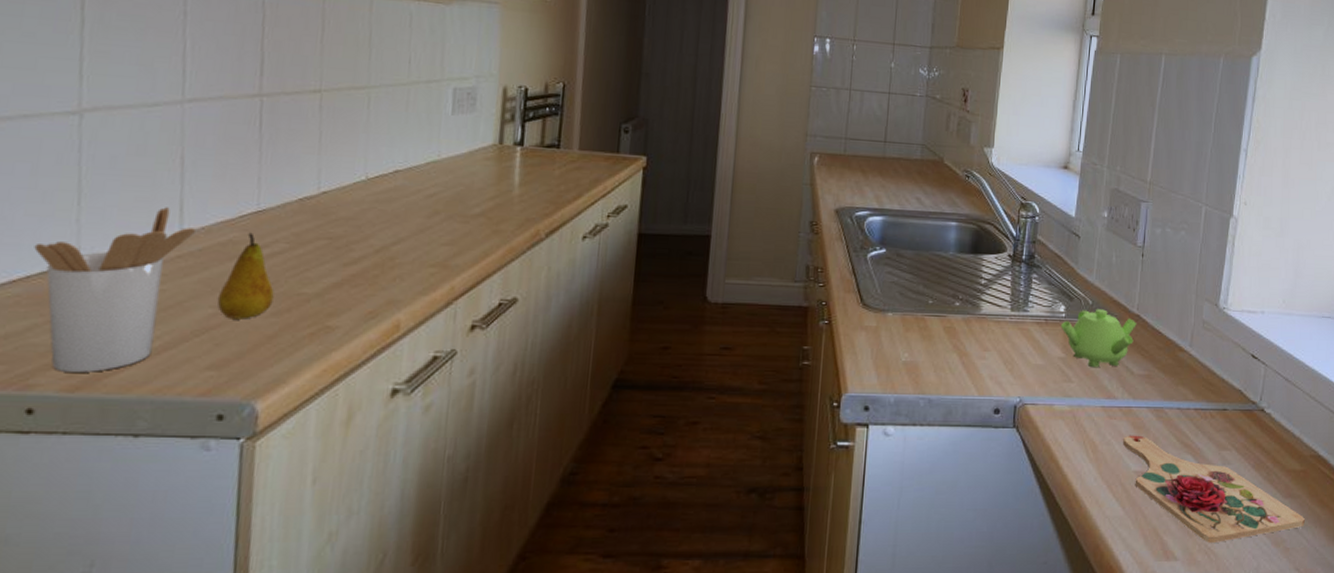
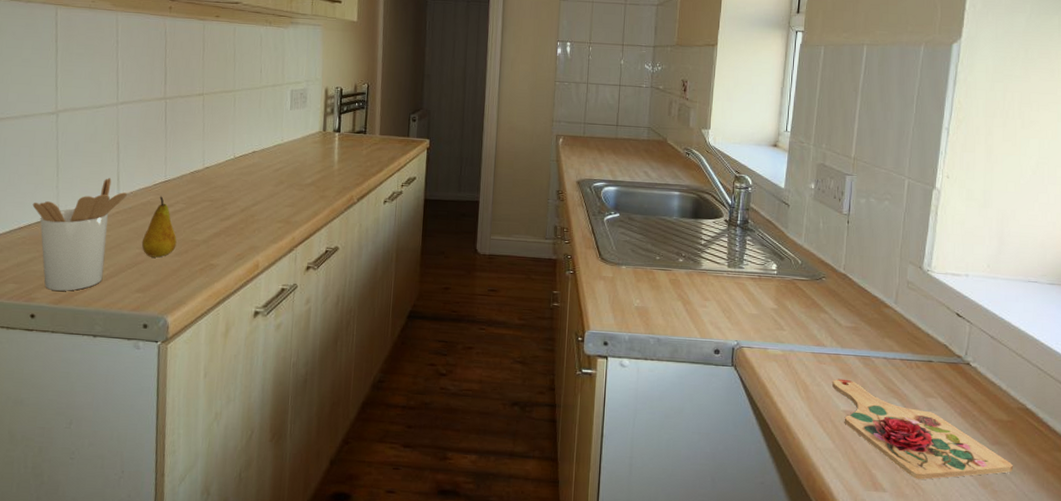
teapot: present [1060,309,1137,368] -> none [772,268,844,319]

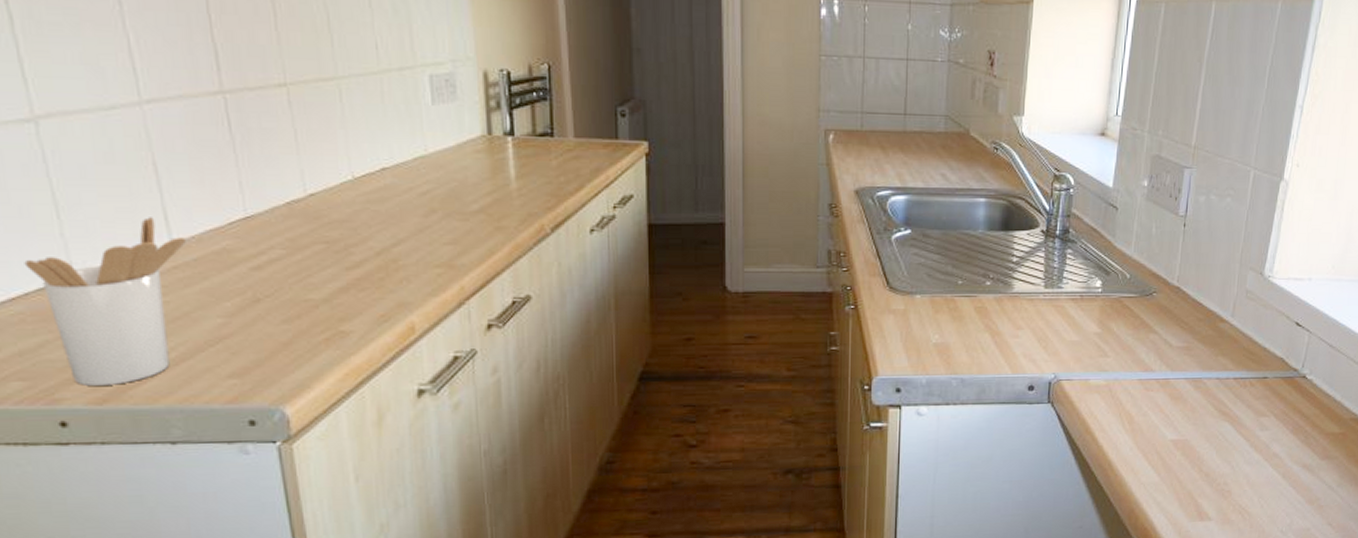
fruit: present [141,196,177,258] -> none [223,240,281,328]
cutting board: present [832,378,1013,480] -> none [1160,405,1341,504]

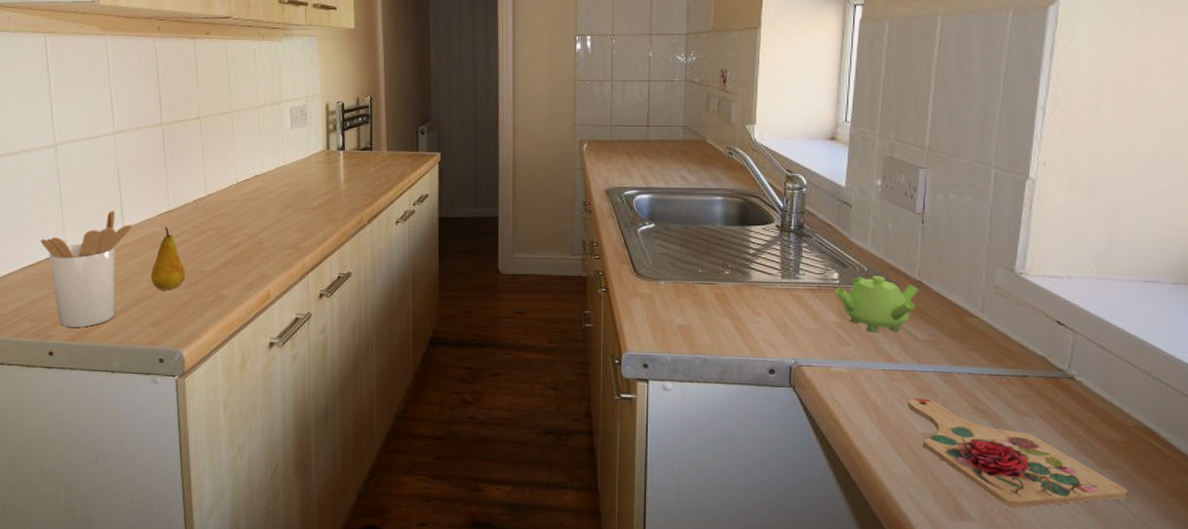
fruit: none [223,240,281,328] -> present [150,227,185,290]
teapot: none [1096,283,1177,342] -> present [834,276,919,333]
cutting board: none [1160,405,1341,504] -> present [908,398,1128,509]

